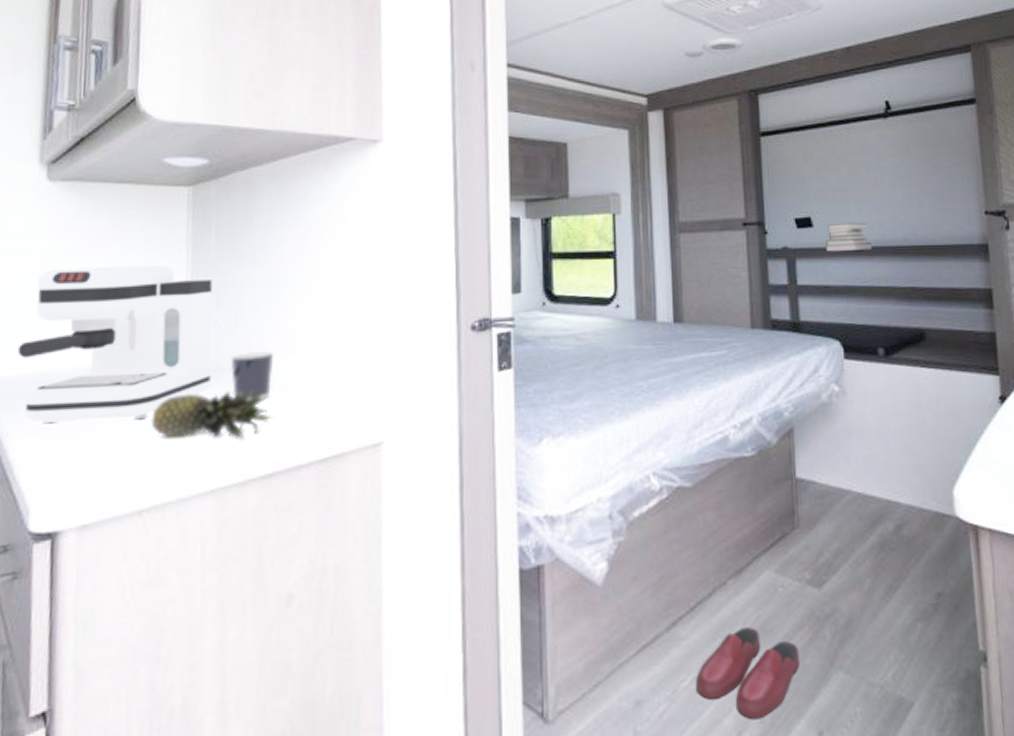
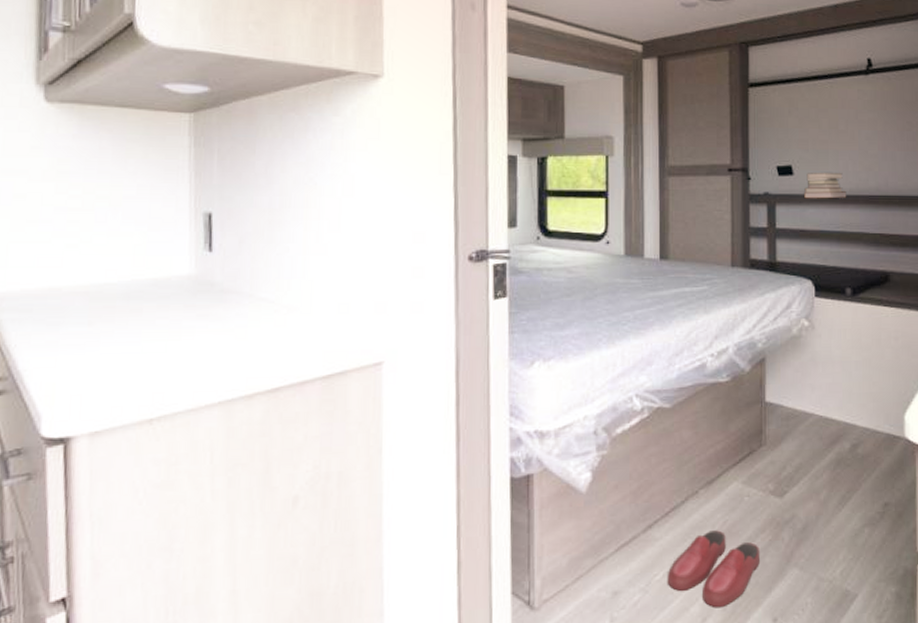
coffee maker: present [17,265,213,424] -> none [22,188,218,337]
fruit: present [150,390,271,440] -> none [158,310,276,357]
mug: present [230,351,274,401] -> none [235,275,278,320]

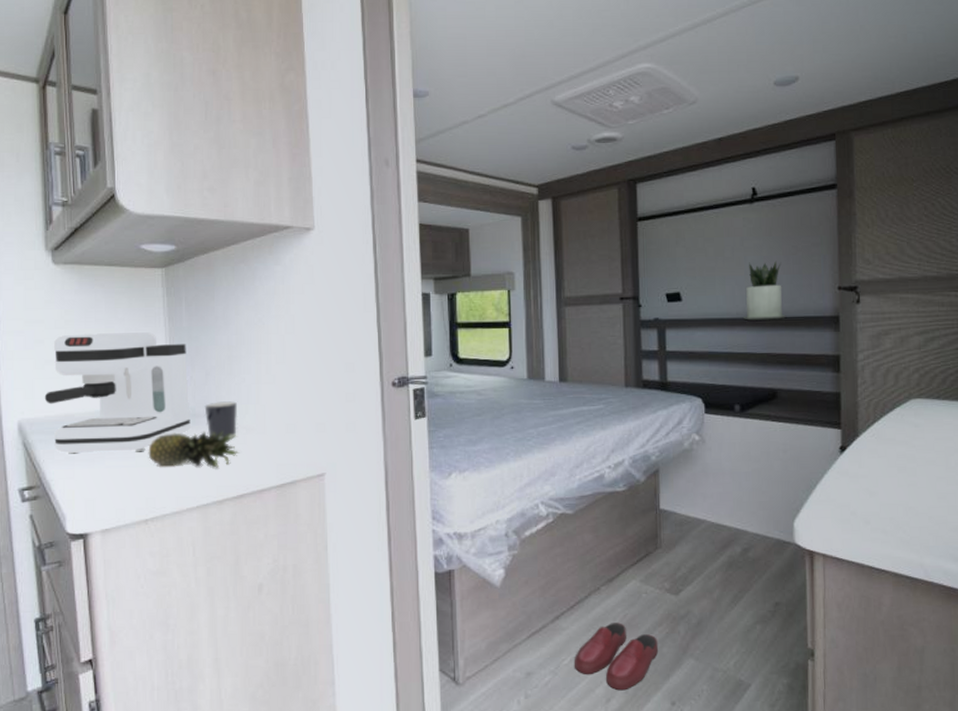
coffee maker: none [22,188,218,337] -> present [44,332,192,454]
fruit: none [158,310,276,357] -> present [148,431,239,469]
mug: none [235,275,278,320] -> present [204,401,238,439]
books: present [804,172,847,199] -> none [692,297,734,323]
planter: none [857,136,899,198] -> present [744,260,786,321]

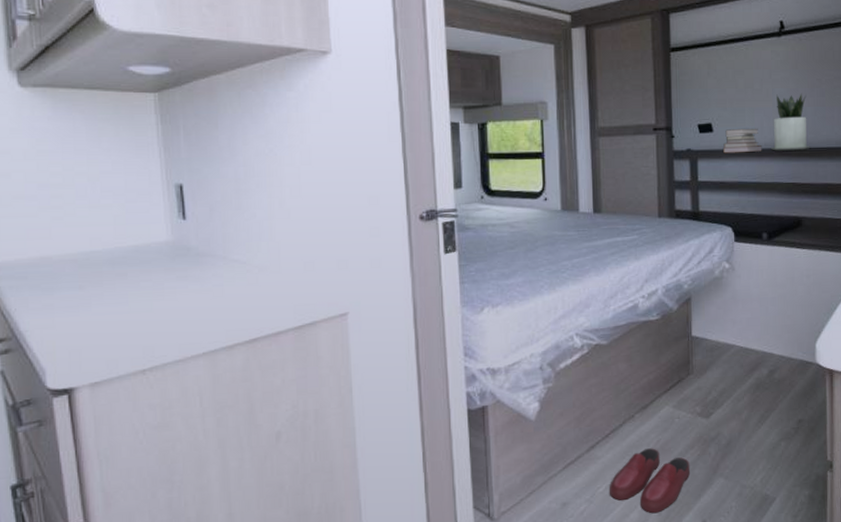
coffee maker: present [44,332,192,454] -> none [13,164,195,301]
fruit: present [148,431,239,469] -> none [143,271,250,312]
mug: present [204,401,238,439] -> none [209,238,249,280]
books: none [692,297,734,323] -> present [723,128,762,154]

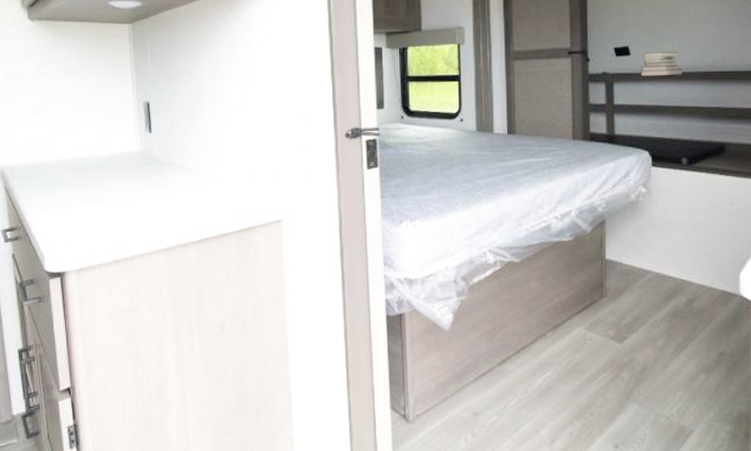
slippers: present [610,448,690,514] -> none [520,368,602,433]
planter: present [771,93,810,151] -> none [692,14,736,75]

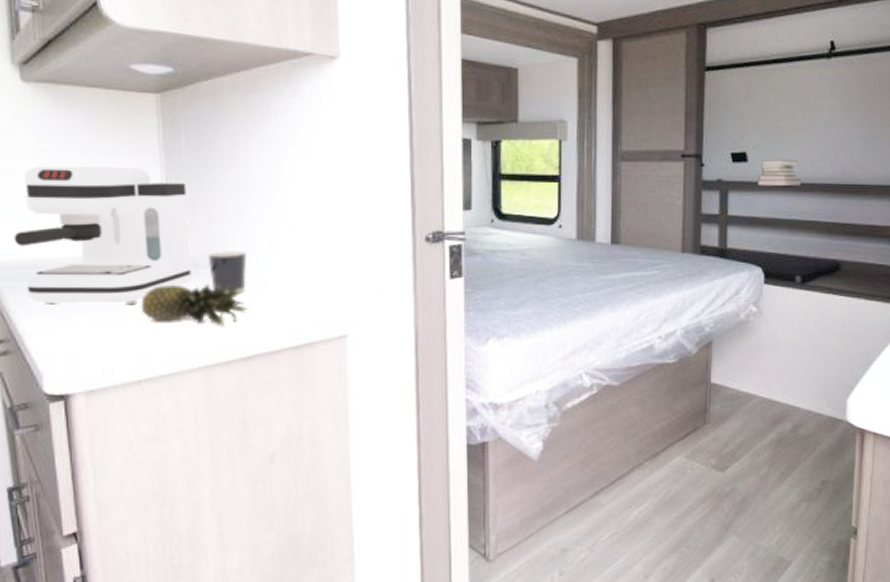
coffee maker: none [23,85,158,198] -> present [14,166,193,305]
fruit: none [118,178,202,214] -> present [141,283,248,327]
mug: none [169,150,201,186] -> present [208,251,248,293]

